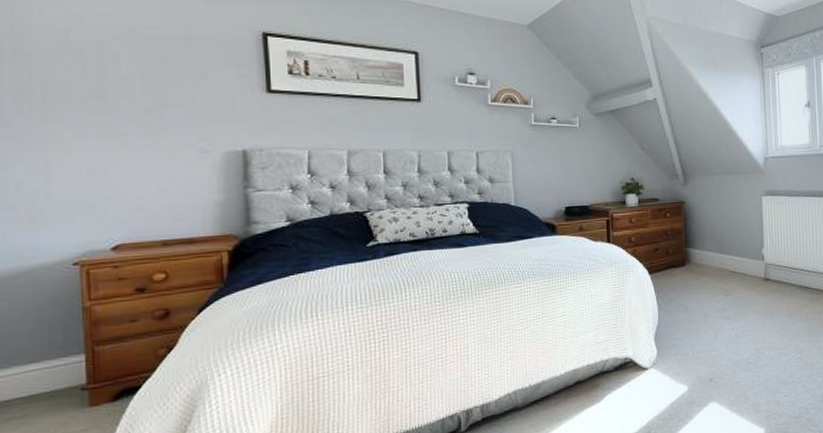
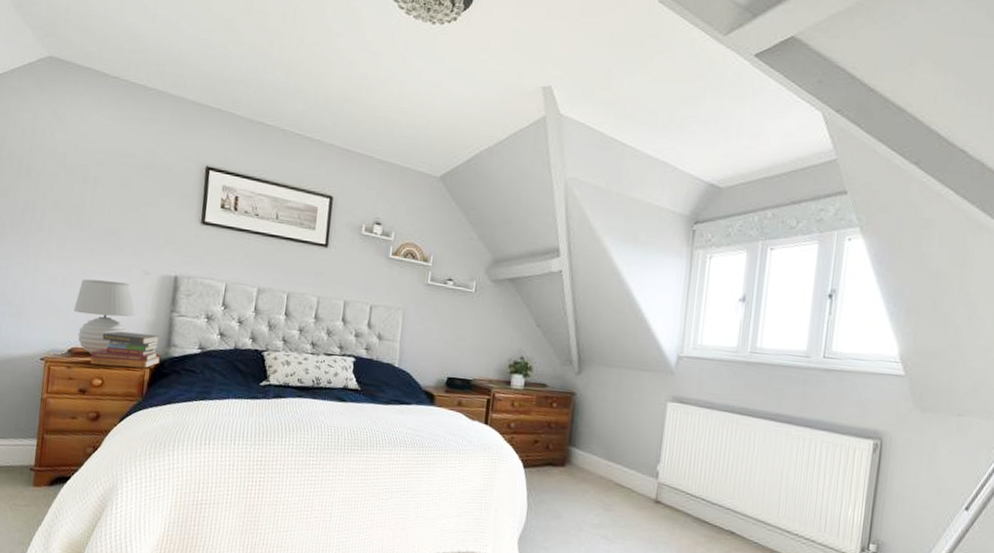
table lamp: none [111,165,197,248] -> present [73,279,135,354]
books: none [146,215,239,259] -> present [90,331,160,369]

